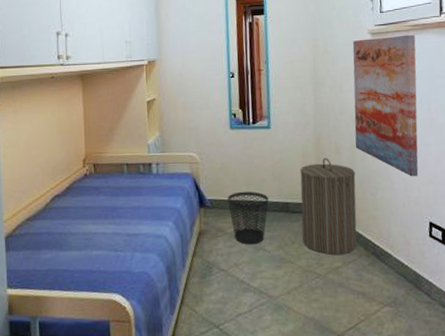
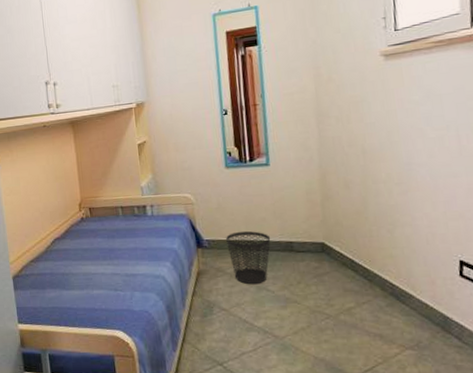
laundry hamper: present [300,158,357,255] -> none [304,194,372,295]
wall art: present [352,34,419,177] -> none [361,52,446,212]

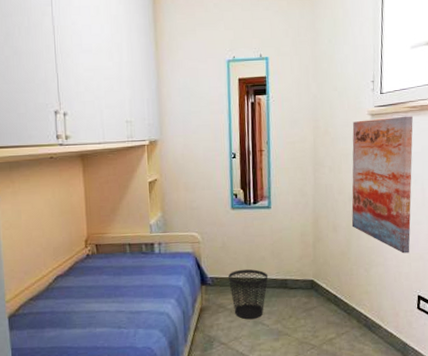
wall art: none [361,52,446,212] -> present [351,116,413,254]

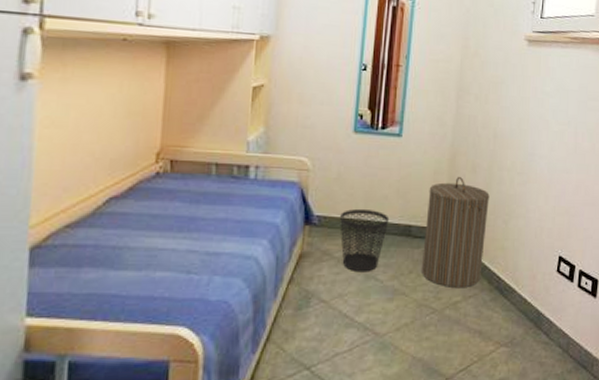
laundry hamper: none [298,236,351,327] -> present [422,177,490,287]
wall art: present [351,116,413,254] -> none [493,45,573,206]

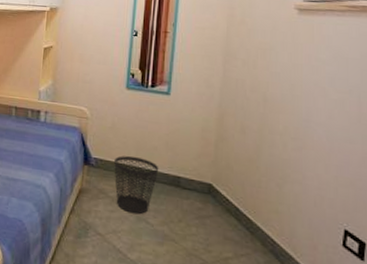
laundry hamper: present [422,177,490,287] -> none [191,136,261,245]

